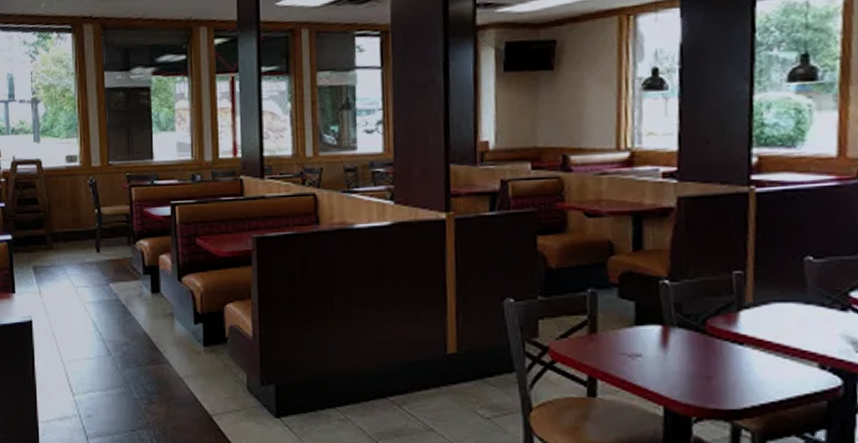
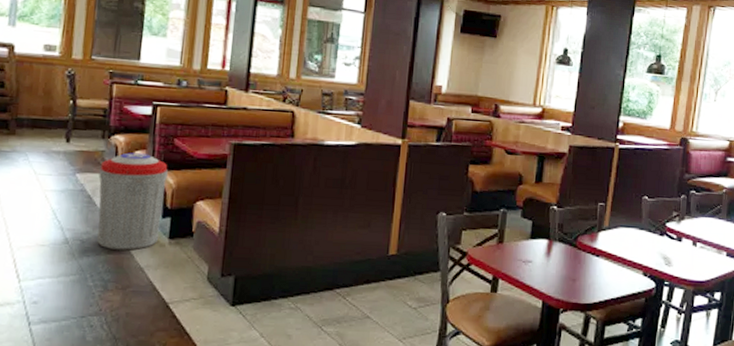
trash can: none [129,257,195,360] -> present [97,152,169,250]

